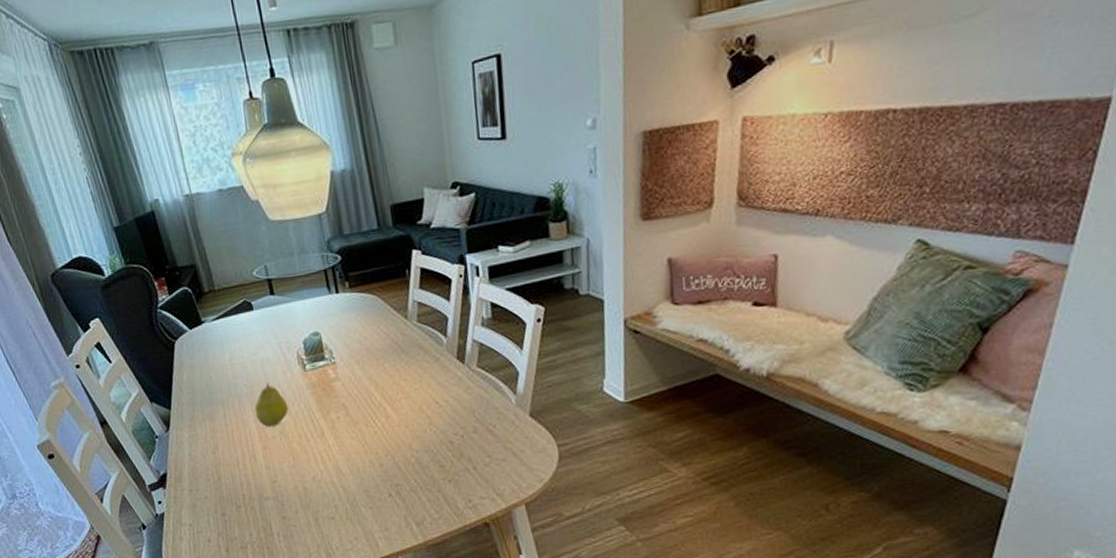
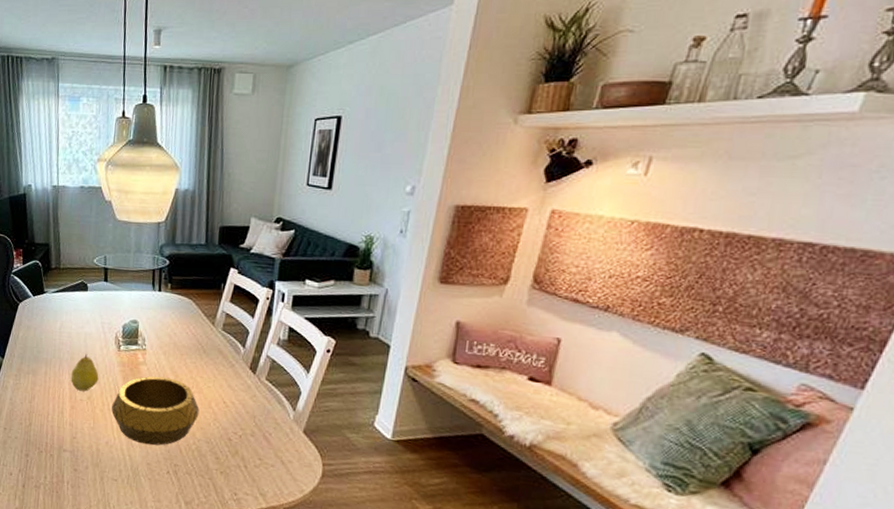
decorative bowl: none [310,389,411,471] -> present [111,376,200,446]

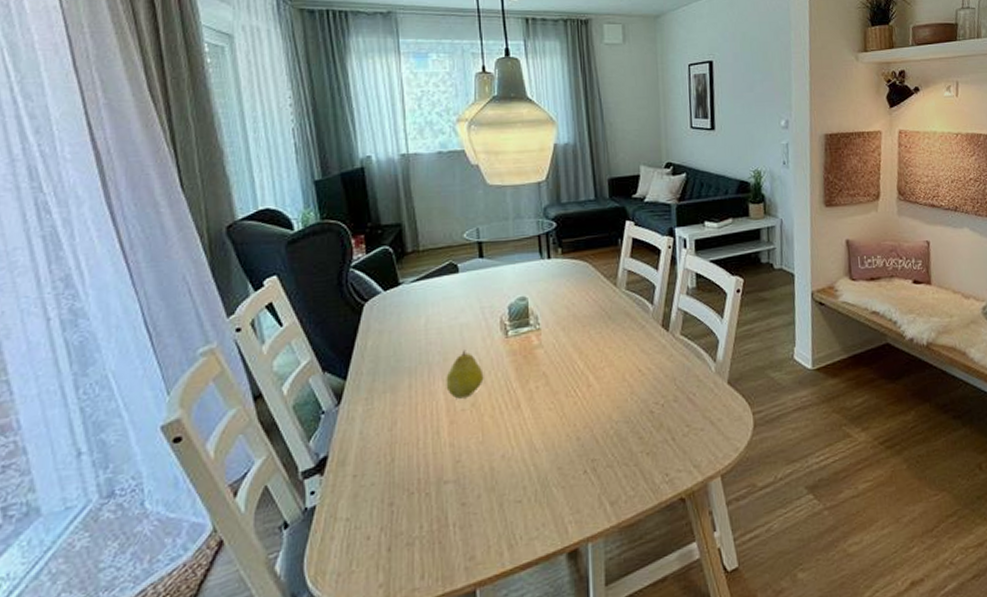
decorative bowl: present [111,376,200,446] -> none [505,356,613,446]

